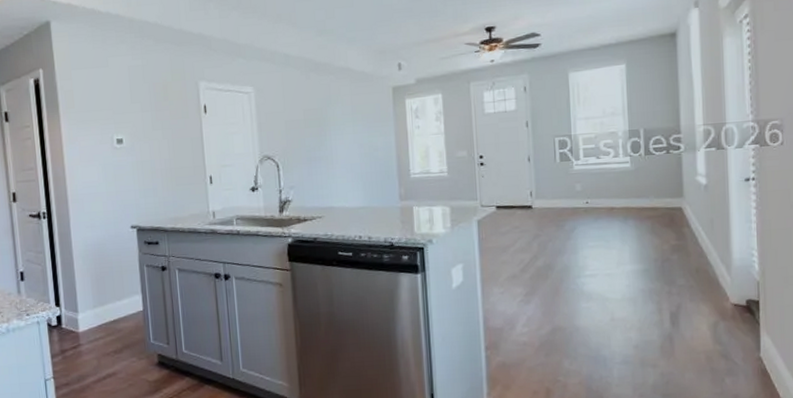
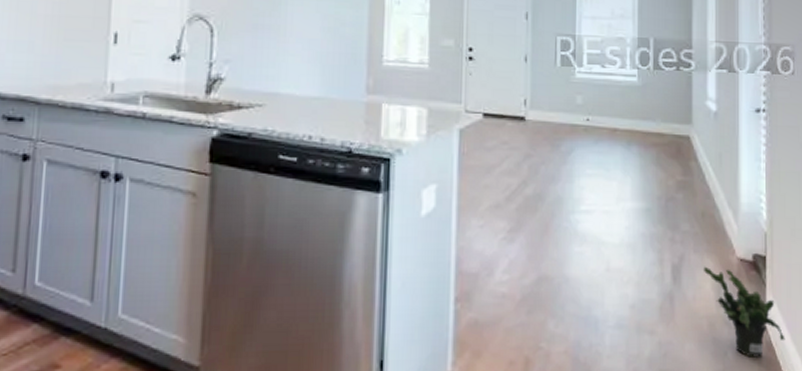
potted plant: none [699,312,780,382] -> present [703,266,785,358]

